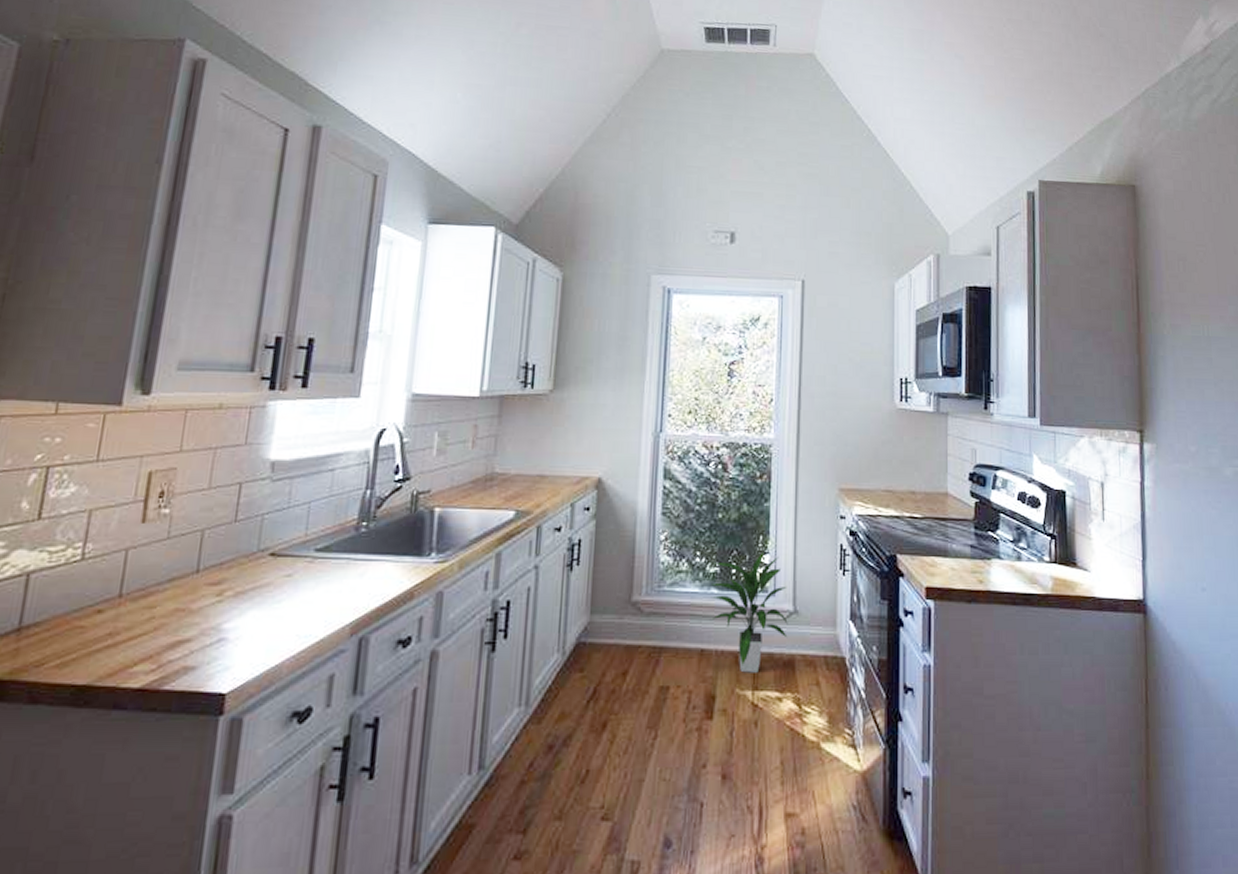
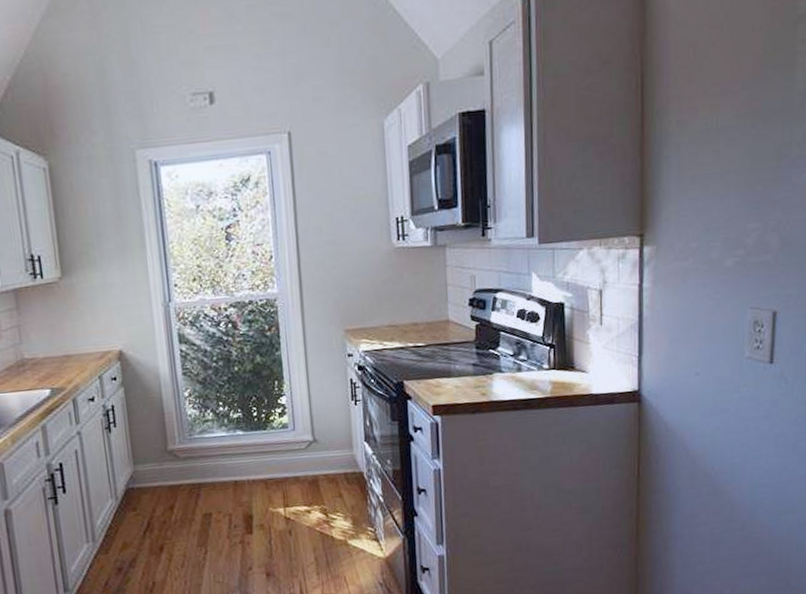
indoor plant: present [710,552,788,673] -> none [236,395,310,495]

